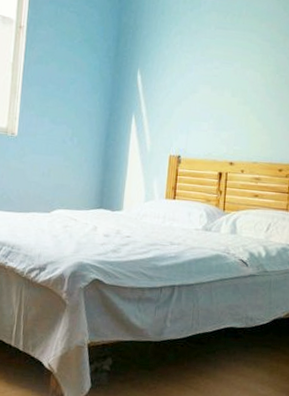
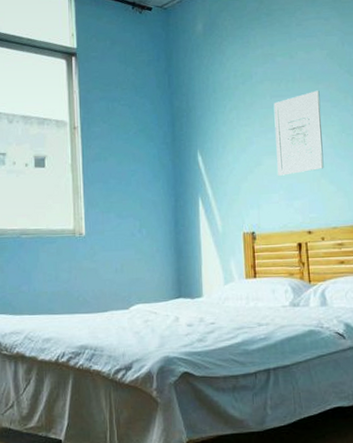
wall art: none [210,28,262,106] -> present [273,90,324,176]

